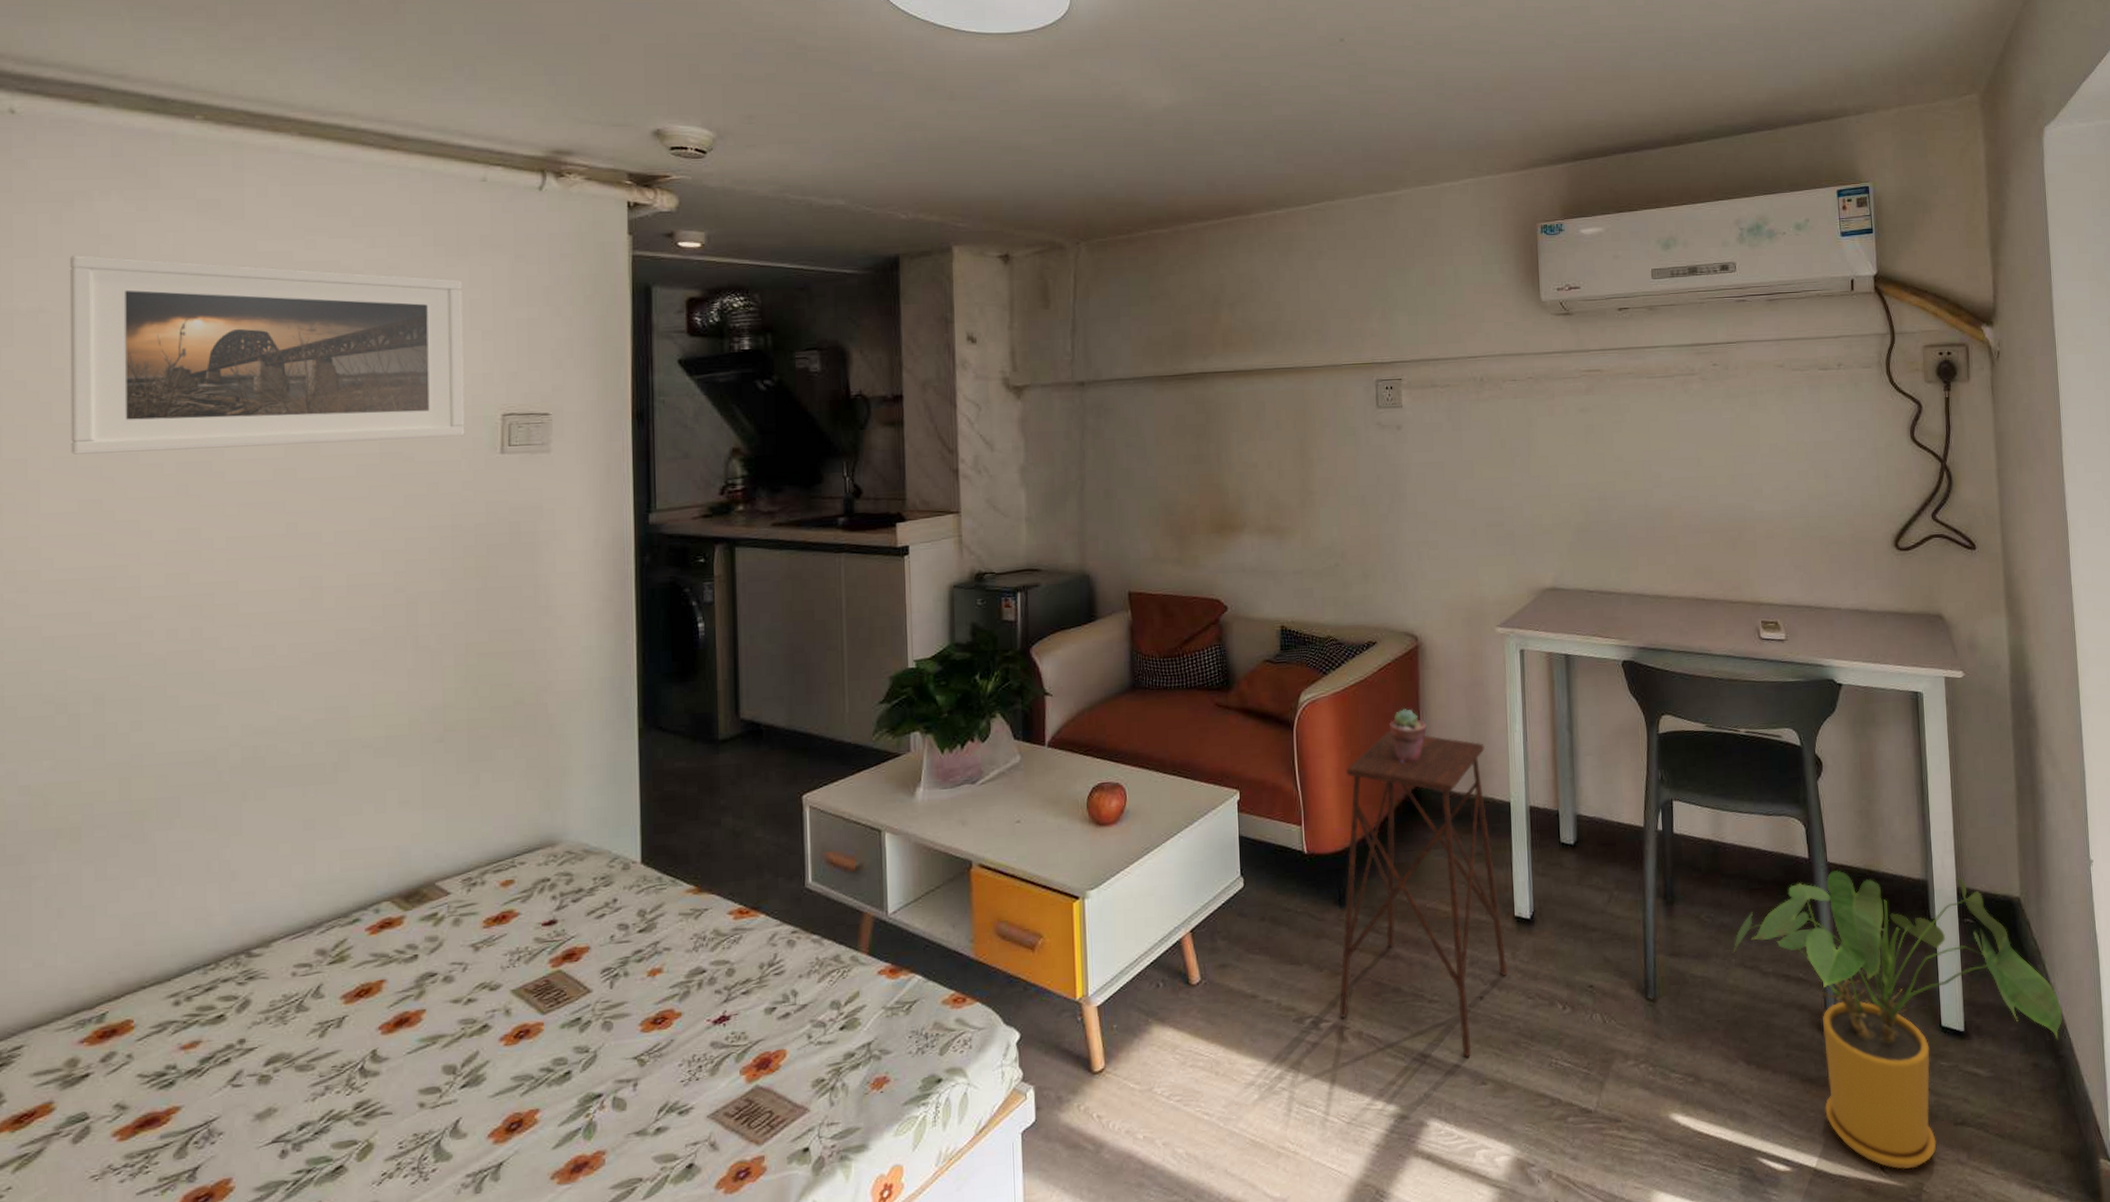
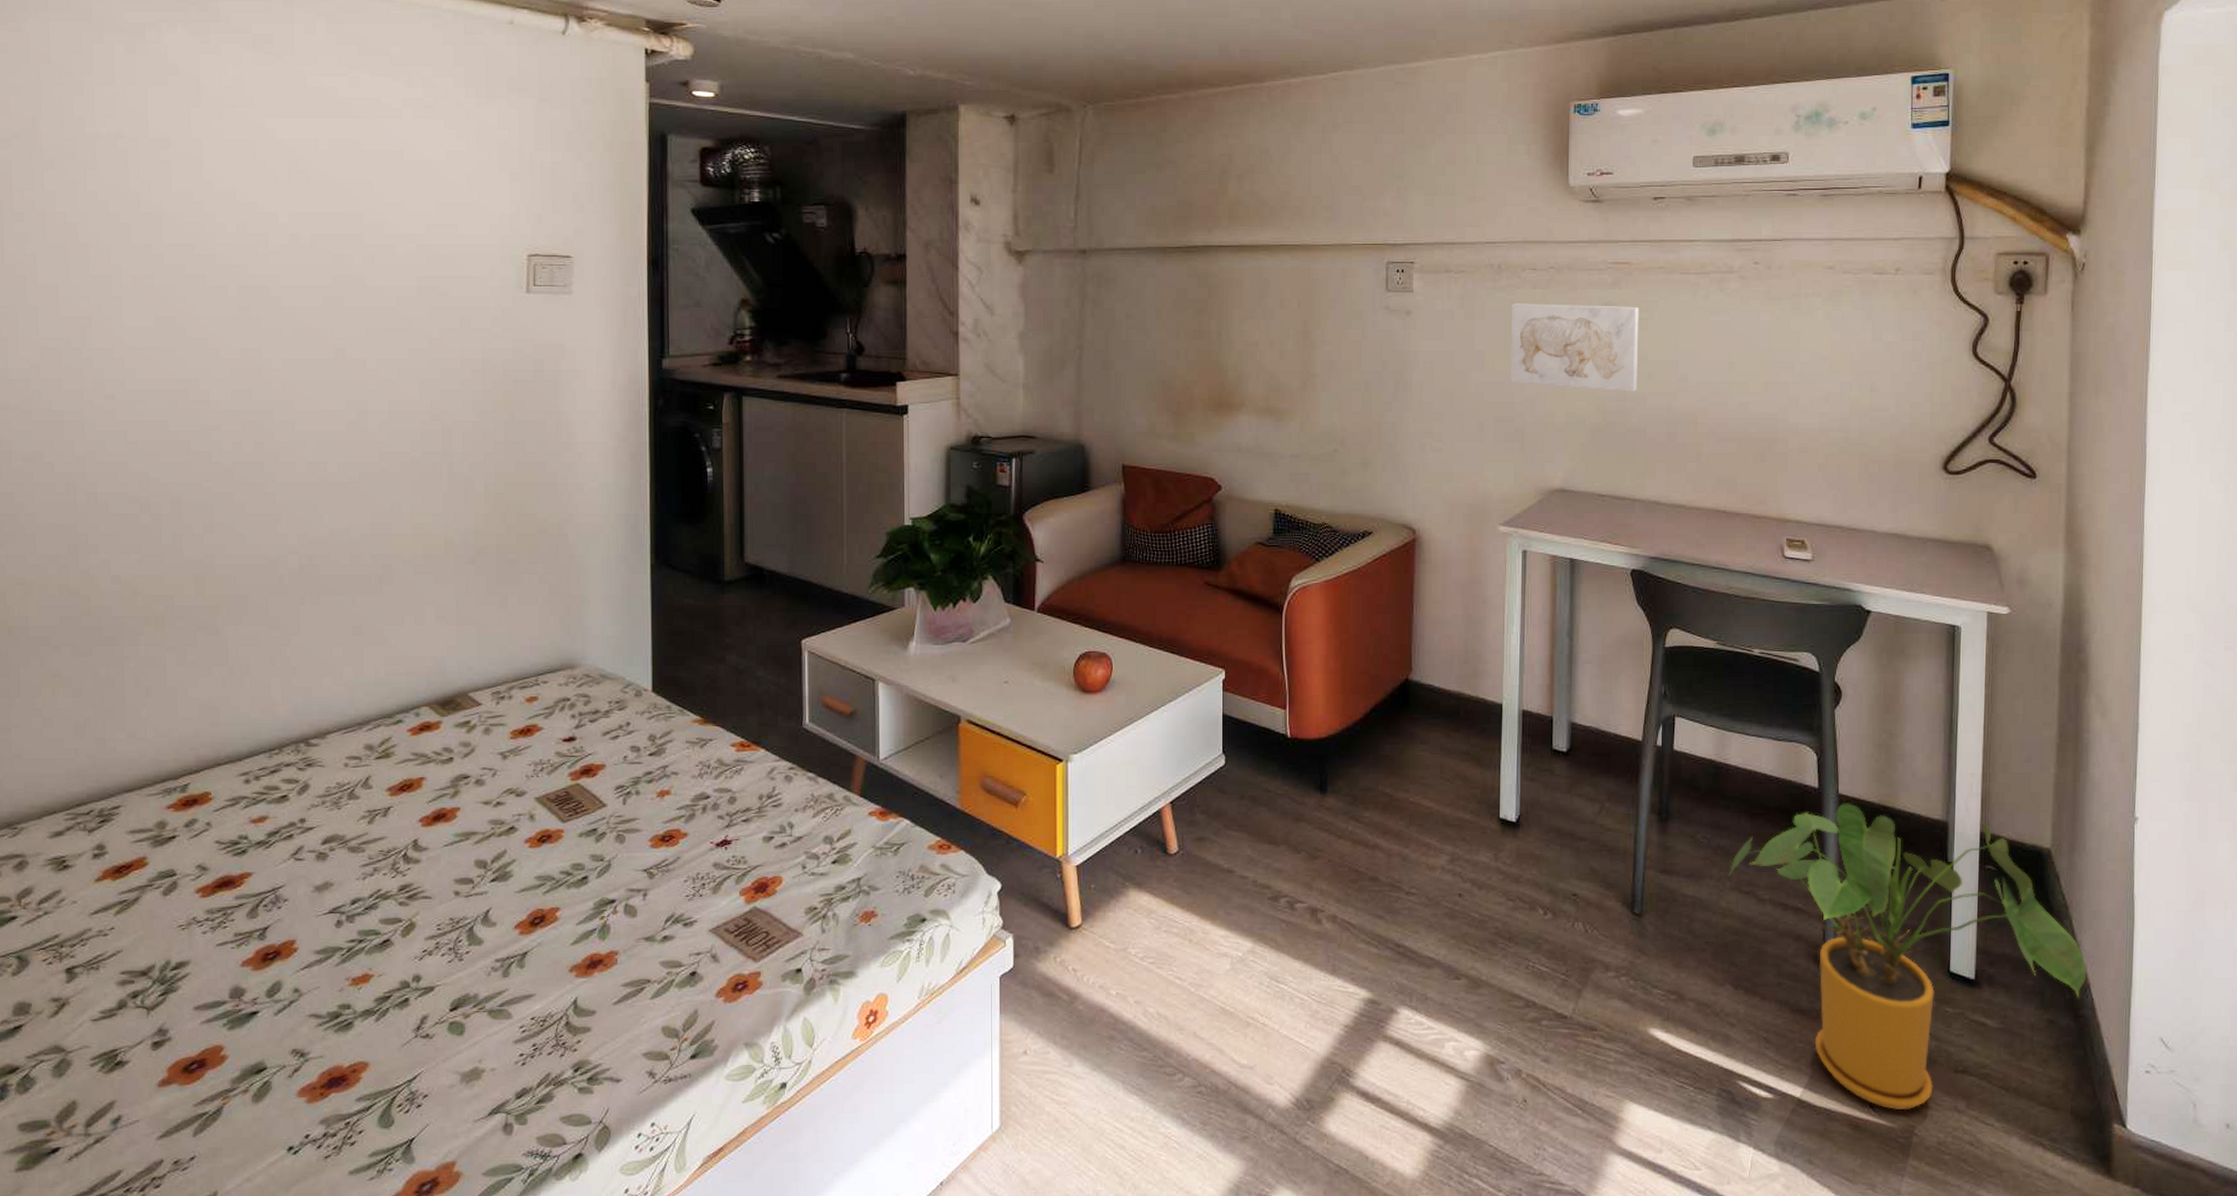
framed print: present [69,255,465,455] -> none [142,85,494,275]
side table: present [1339,730,1508,1058] -> none [1315,622,1489,951]
potted succulent: present [1390,709,1427,764] -> none [1381,602,1420,657]
wall art: none [1495,410,1616,492] -> present [1510,303,1639,392]

